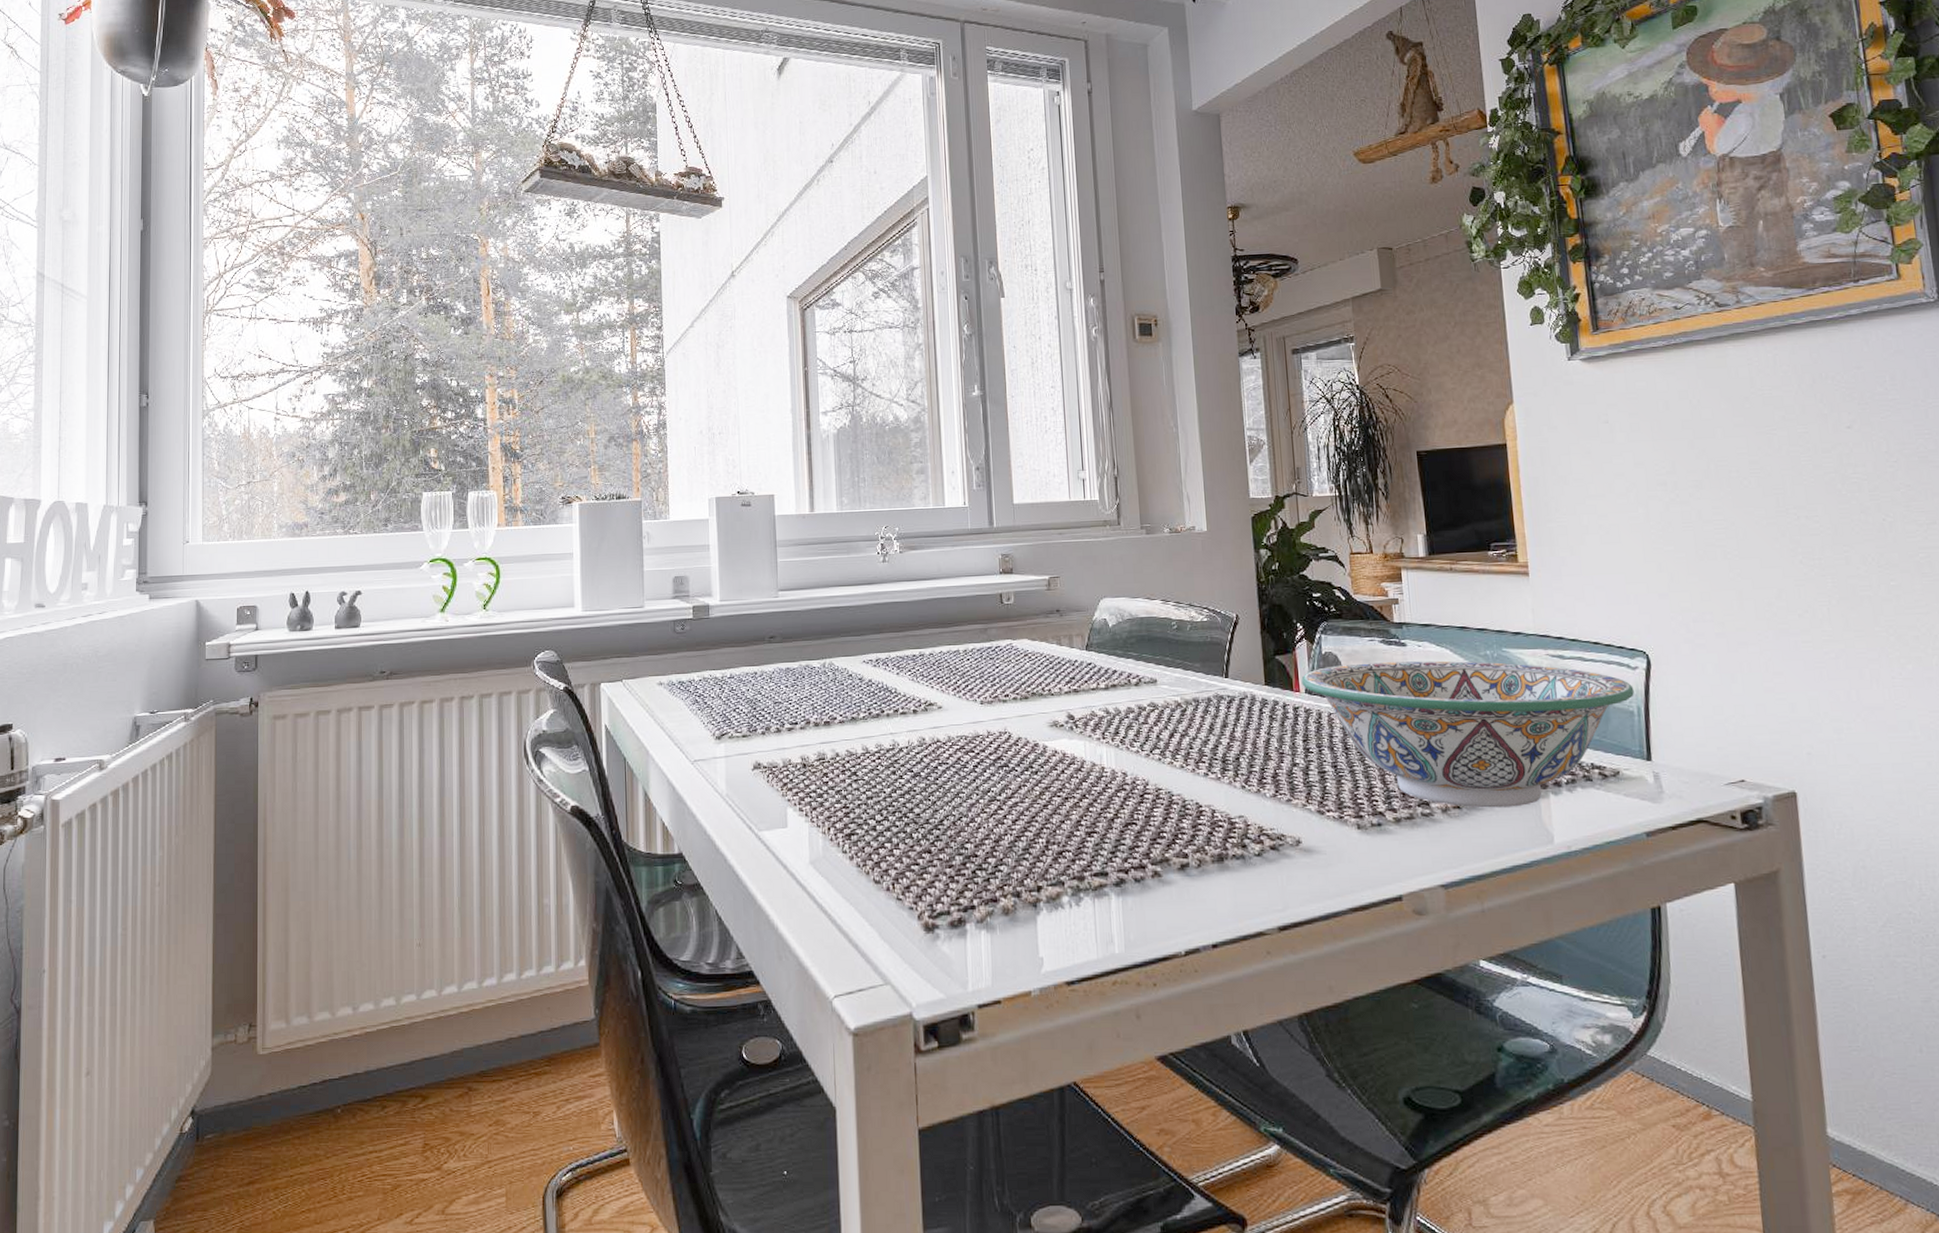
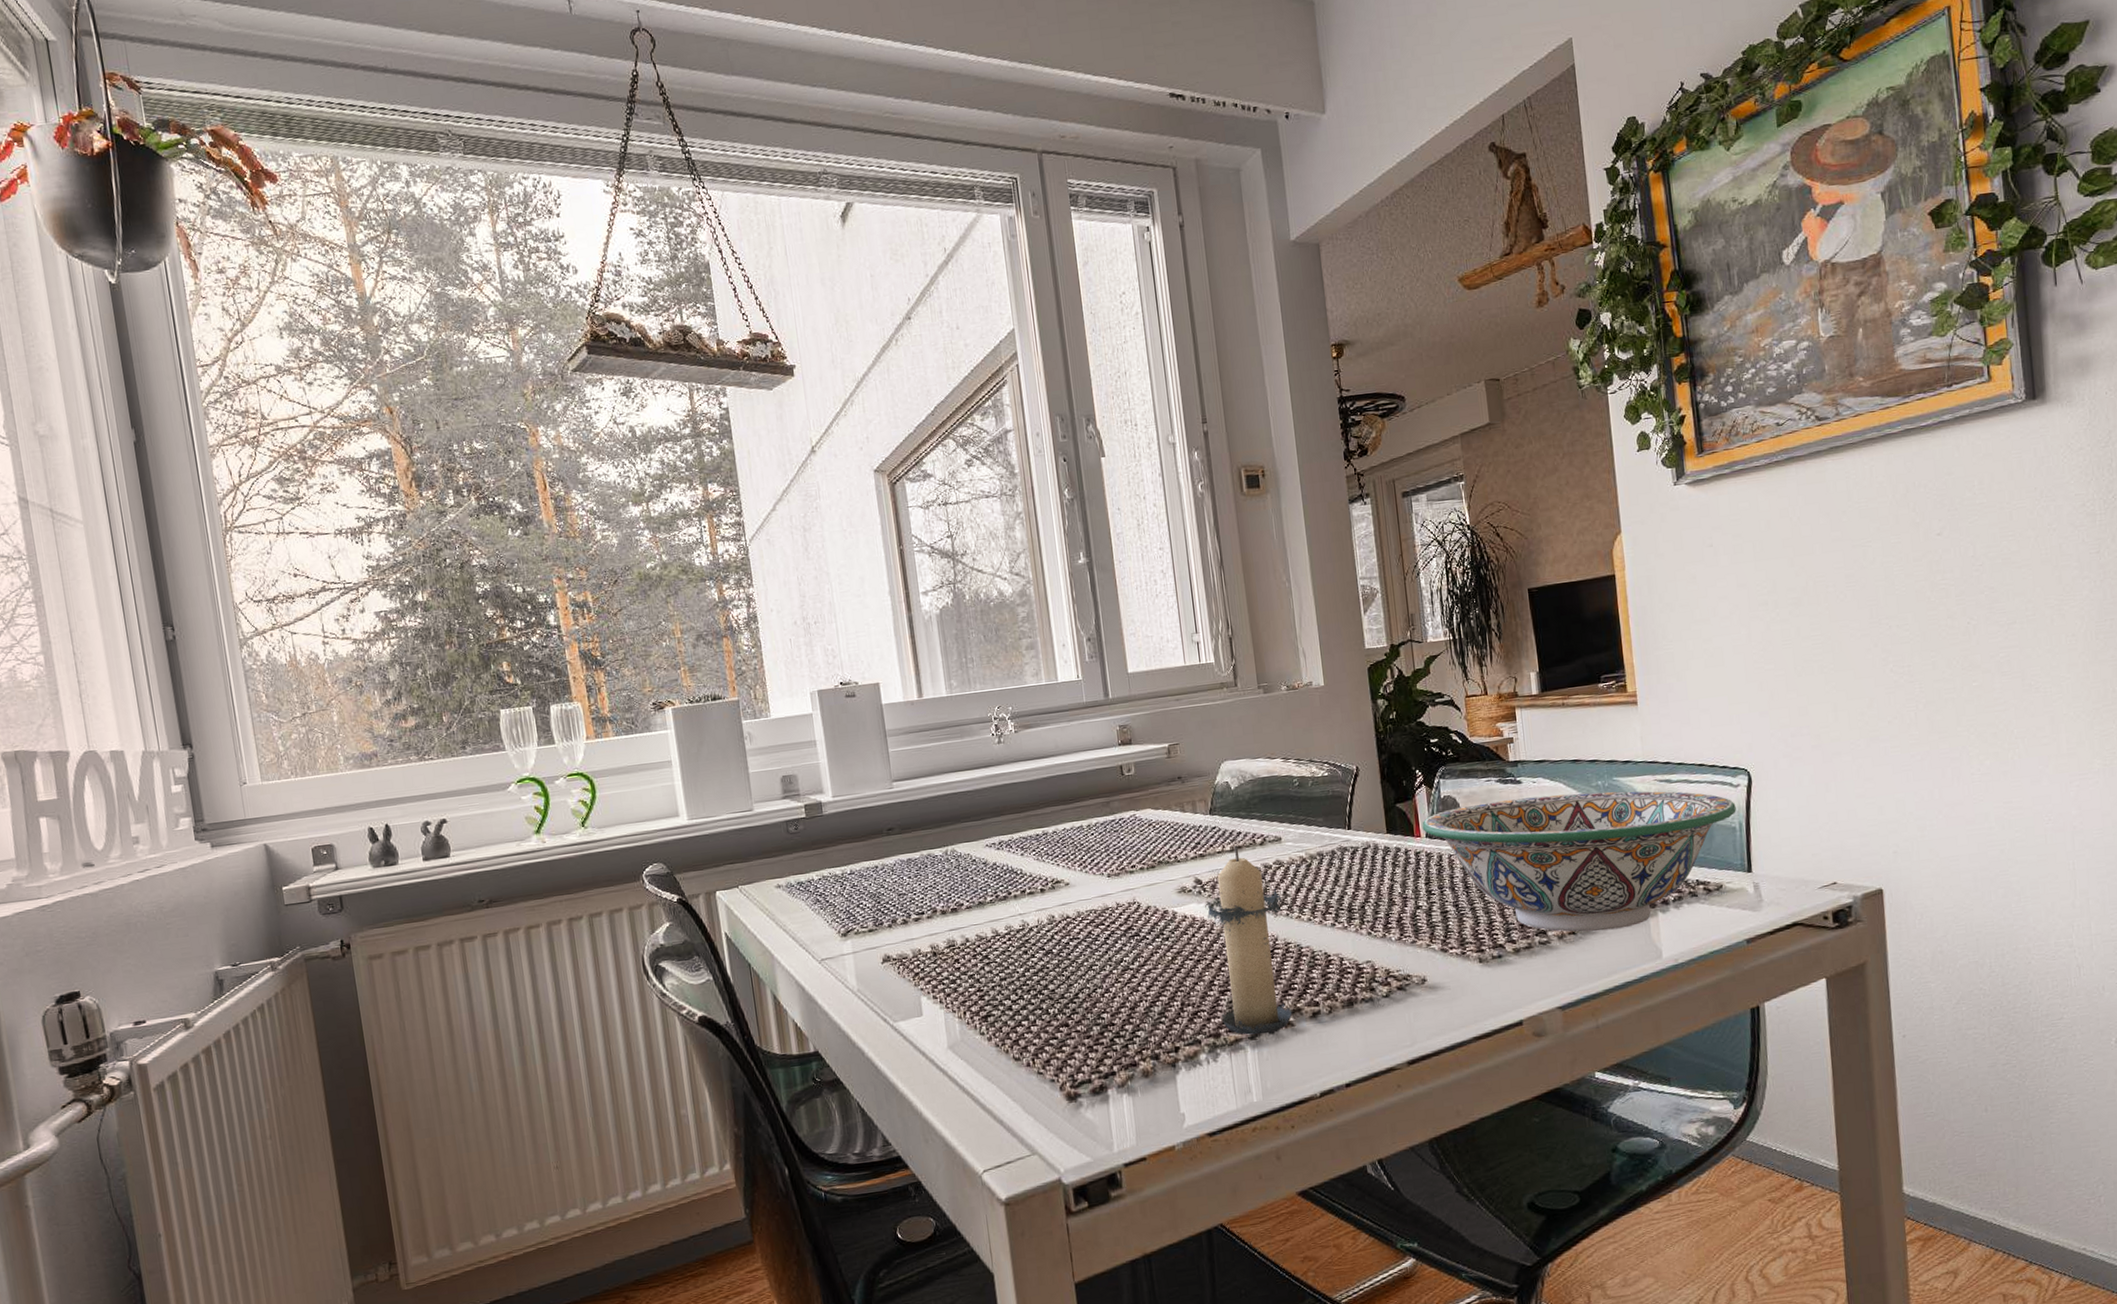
candle: none [1075,684,1160,882] -> present [1204,845,1293,1035]

